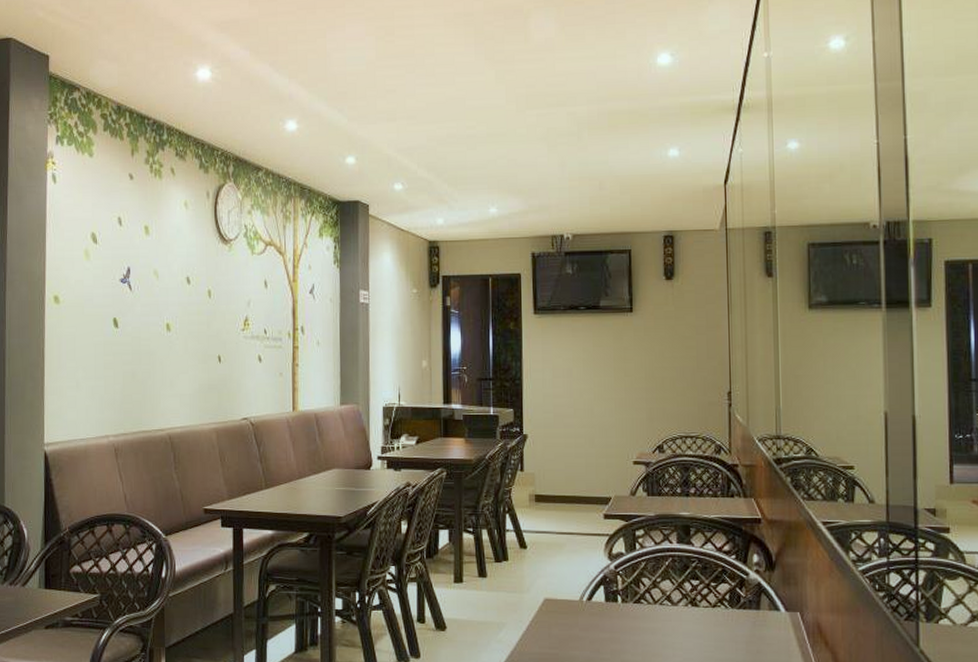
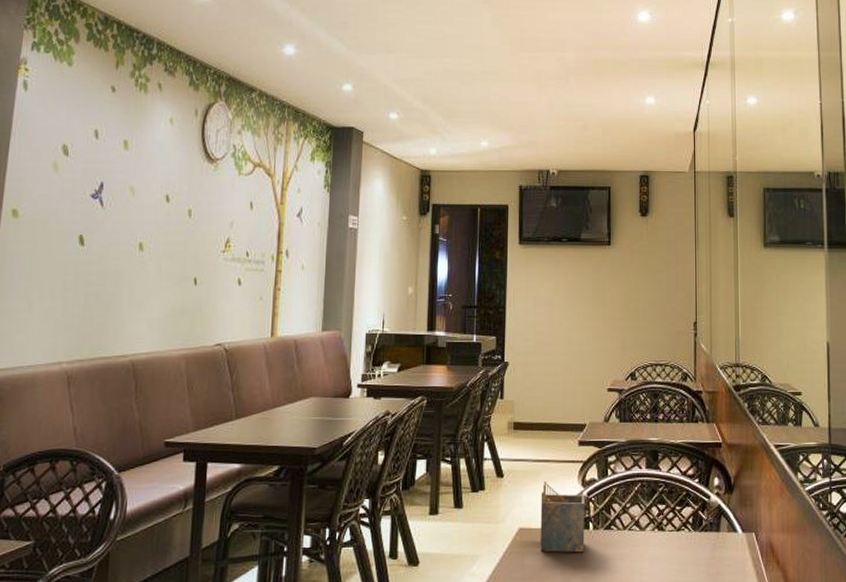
napkin holder: none [566,554,613,625] -> present [540,481,585,553]

